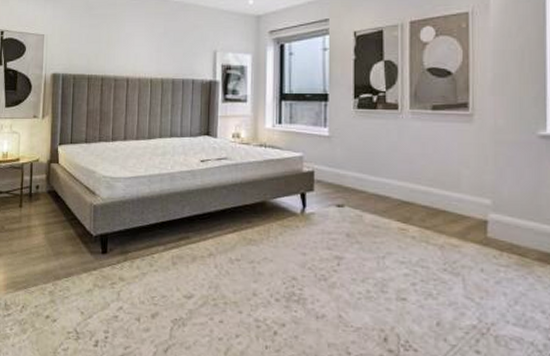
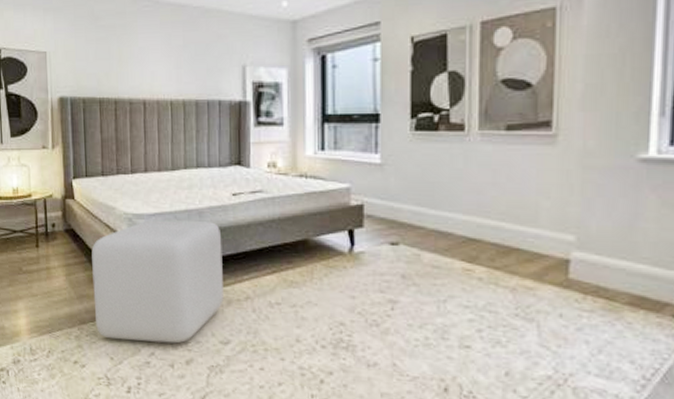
pouf: none [69,183,190,298] -> present [91,220,223,344]

